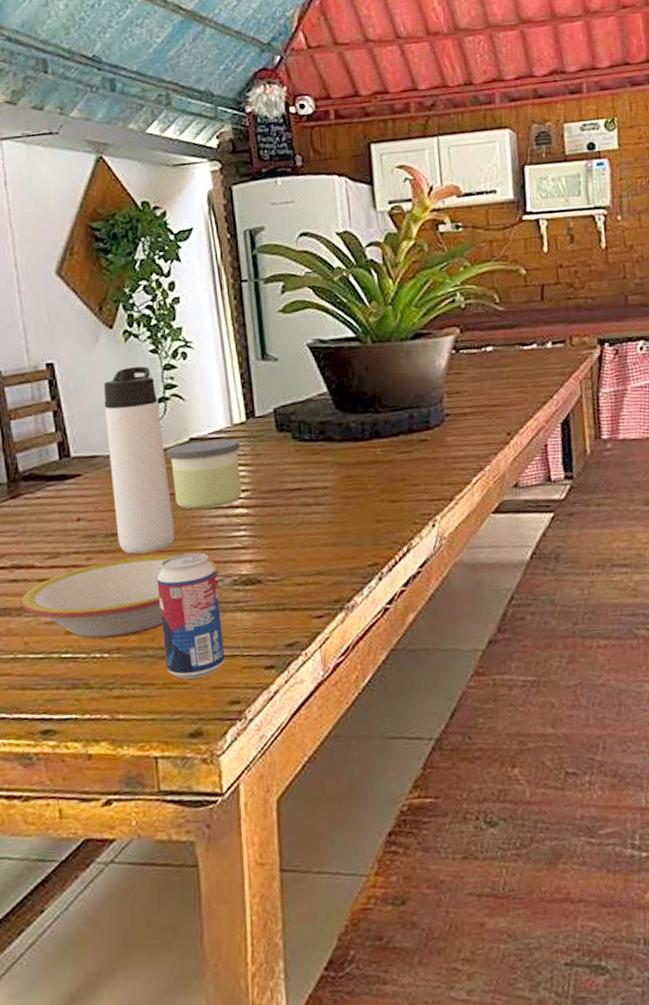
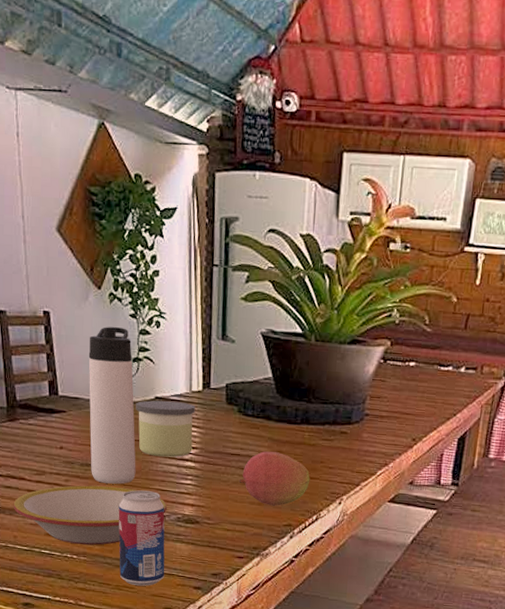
fruit: none [304,476,393,544] -> present [239,451,310,506]

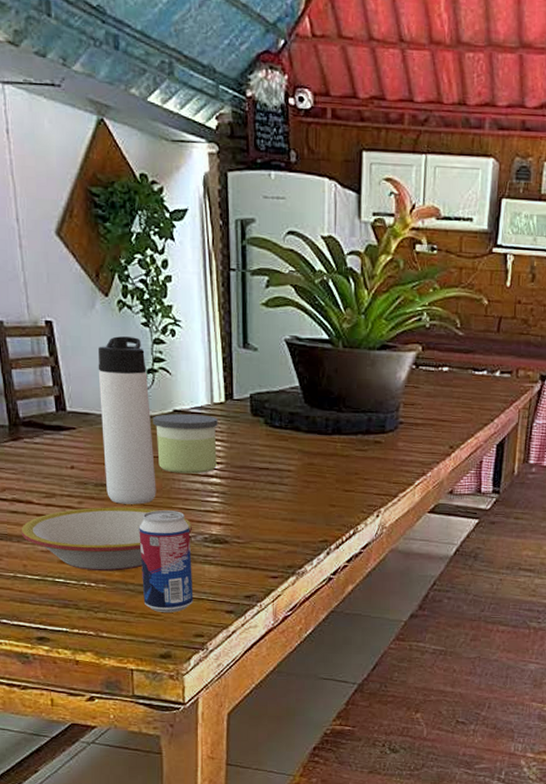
fruit: present [239,451,310,506] -> none [269,463,345,521]

